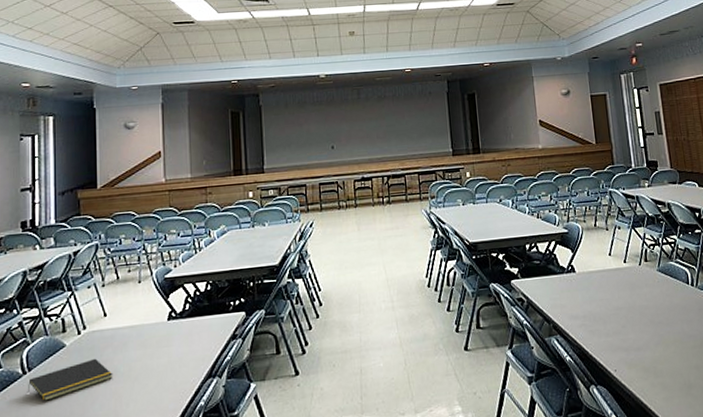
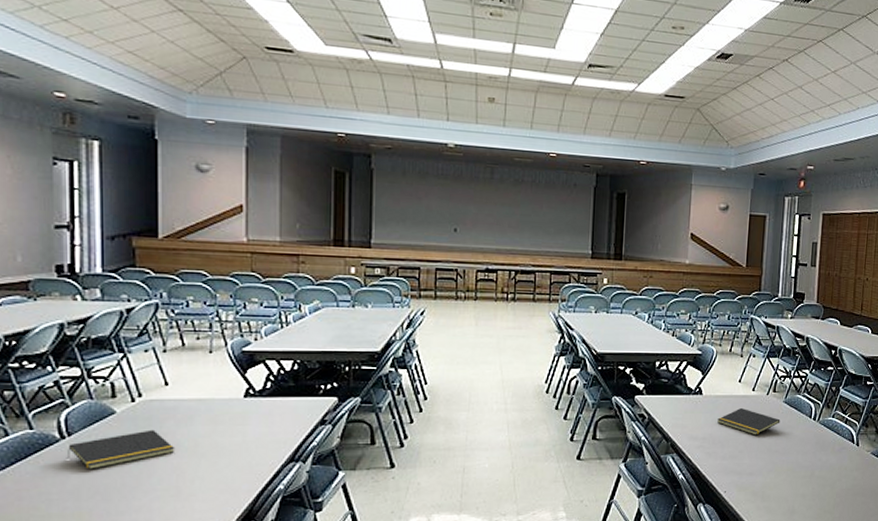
notepad: none [594,281,658,308] -> present [717,407,781,436]

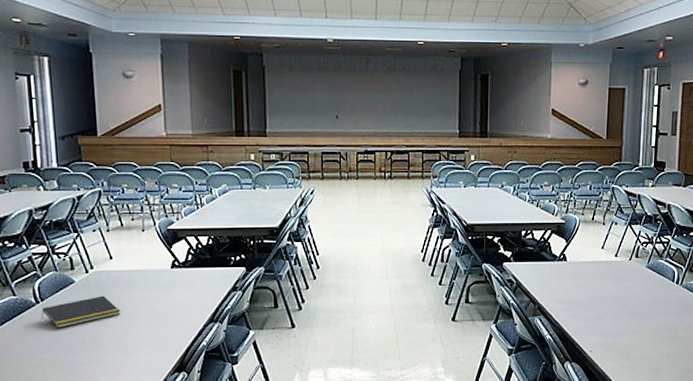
notepad: present [717,407,781,436] -> none [582,272,643,299]

